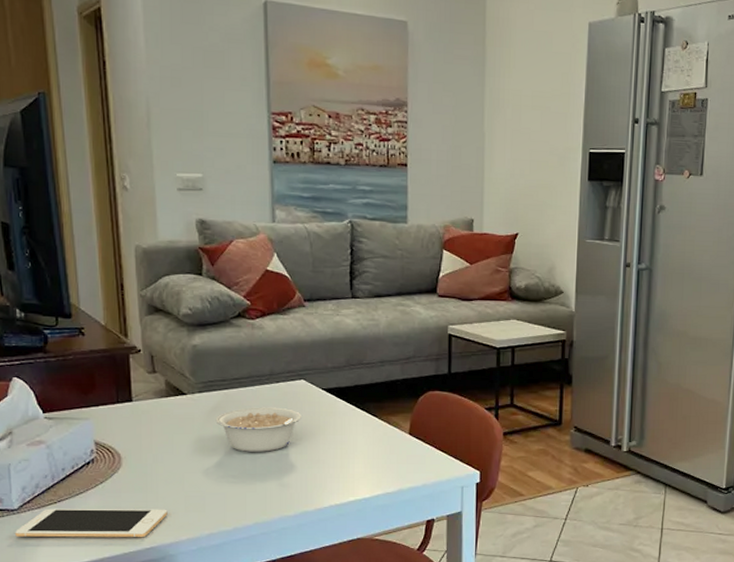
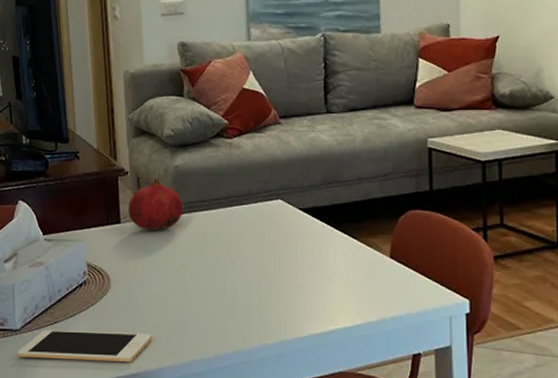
fruit: none [141,356,201,408] -> present [128,178,183,230]
legume: present [215,407,301,452] -> none [196,228,279,275]

